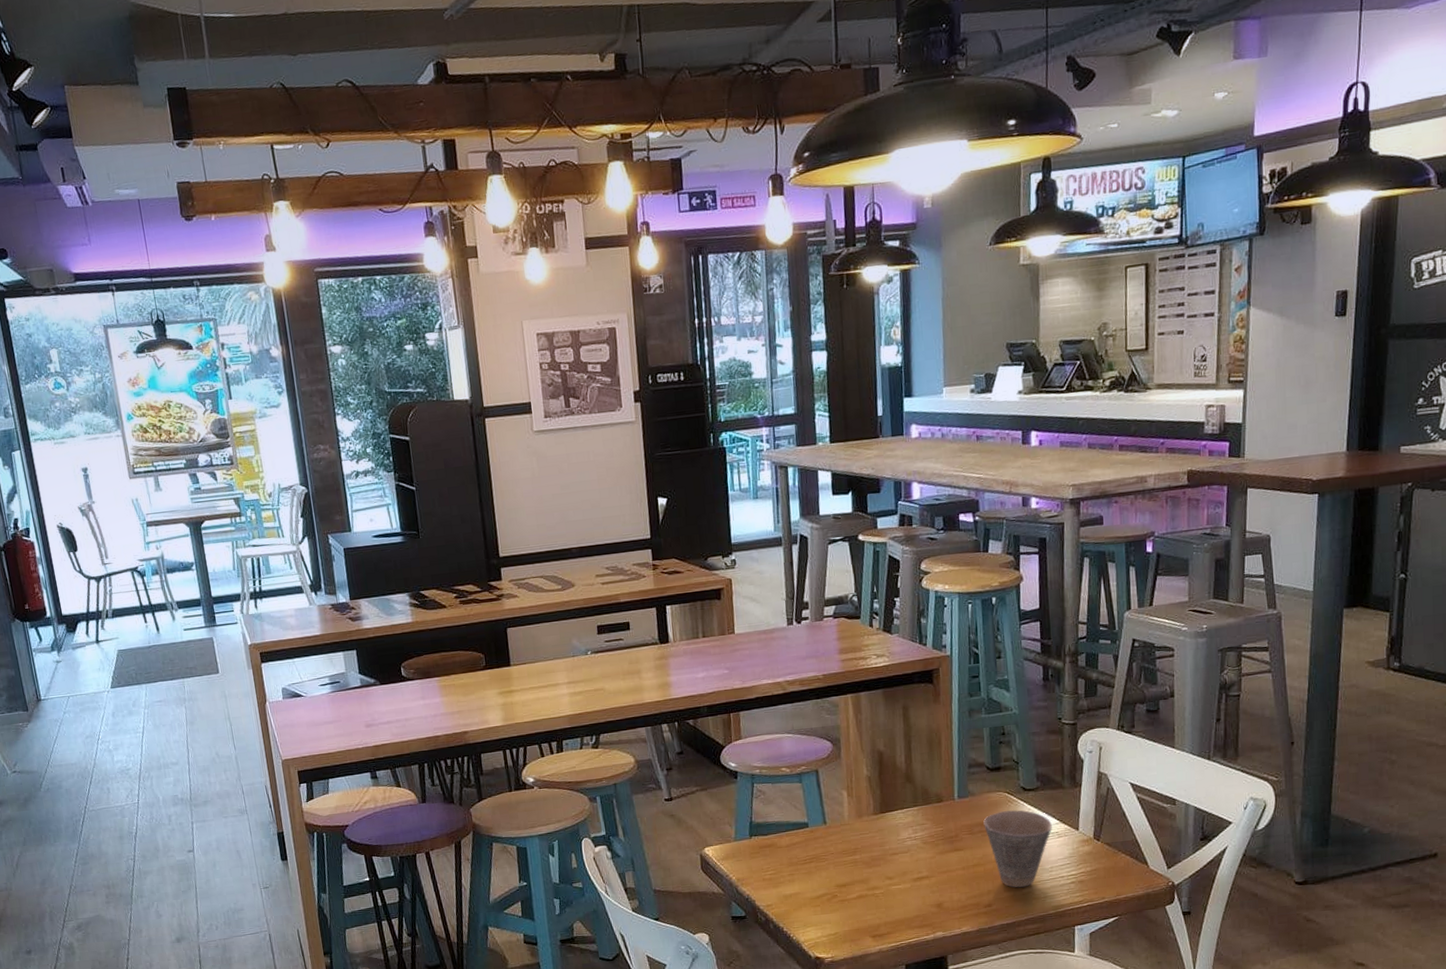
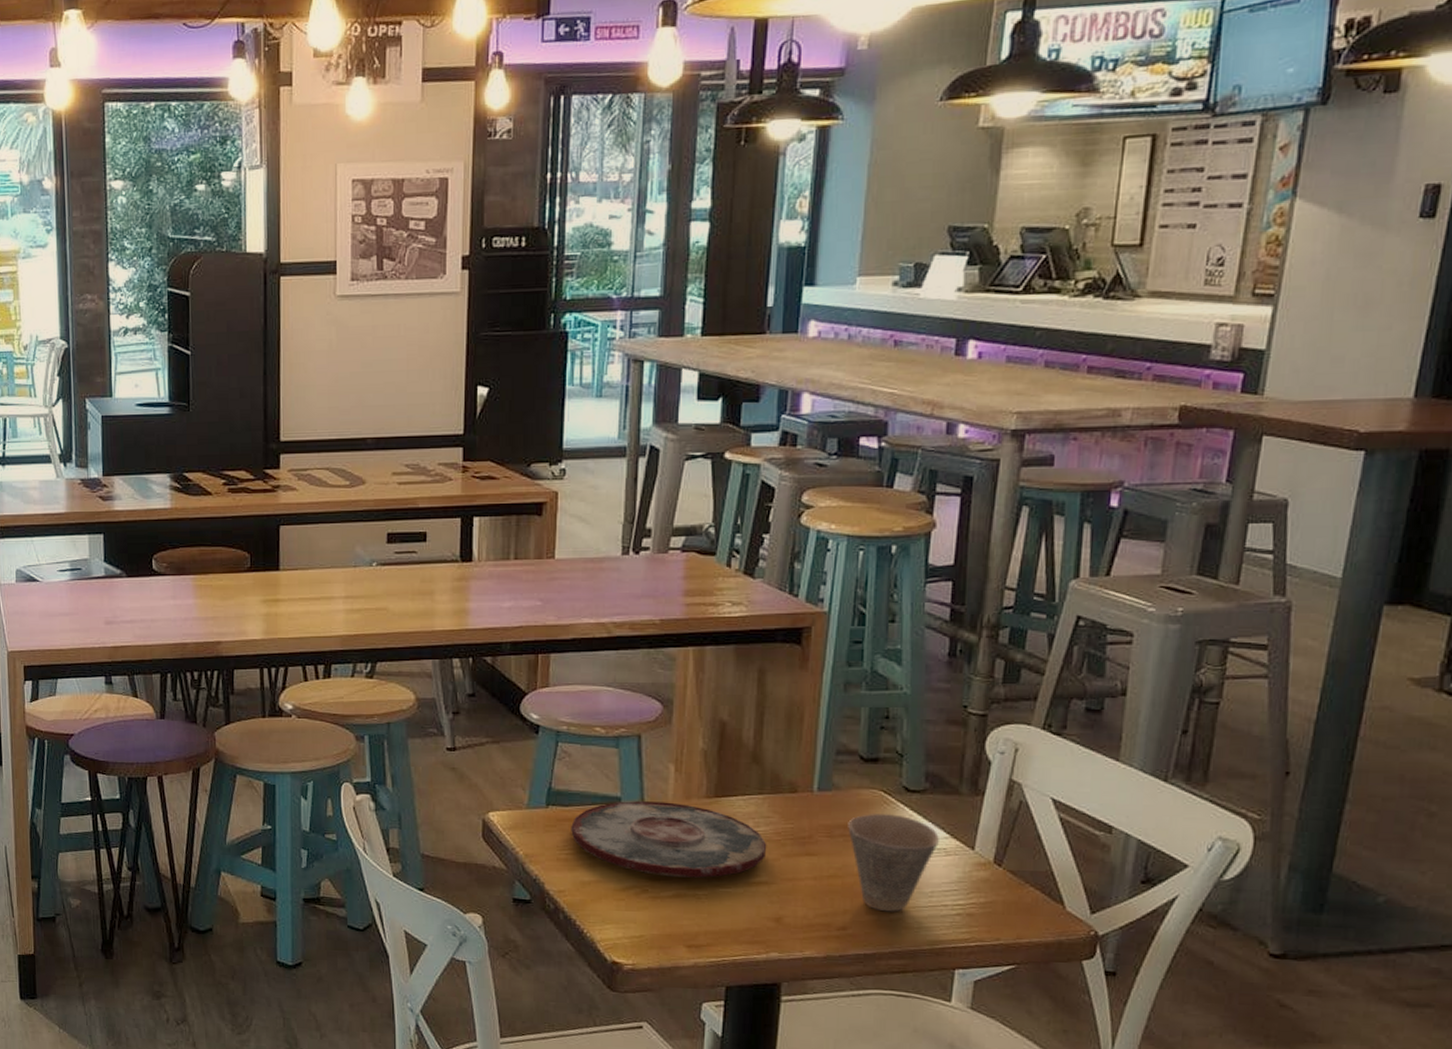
plate: none [771,821,925,882] -> present [571,801,767,878]

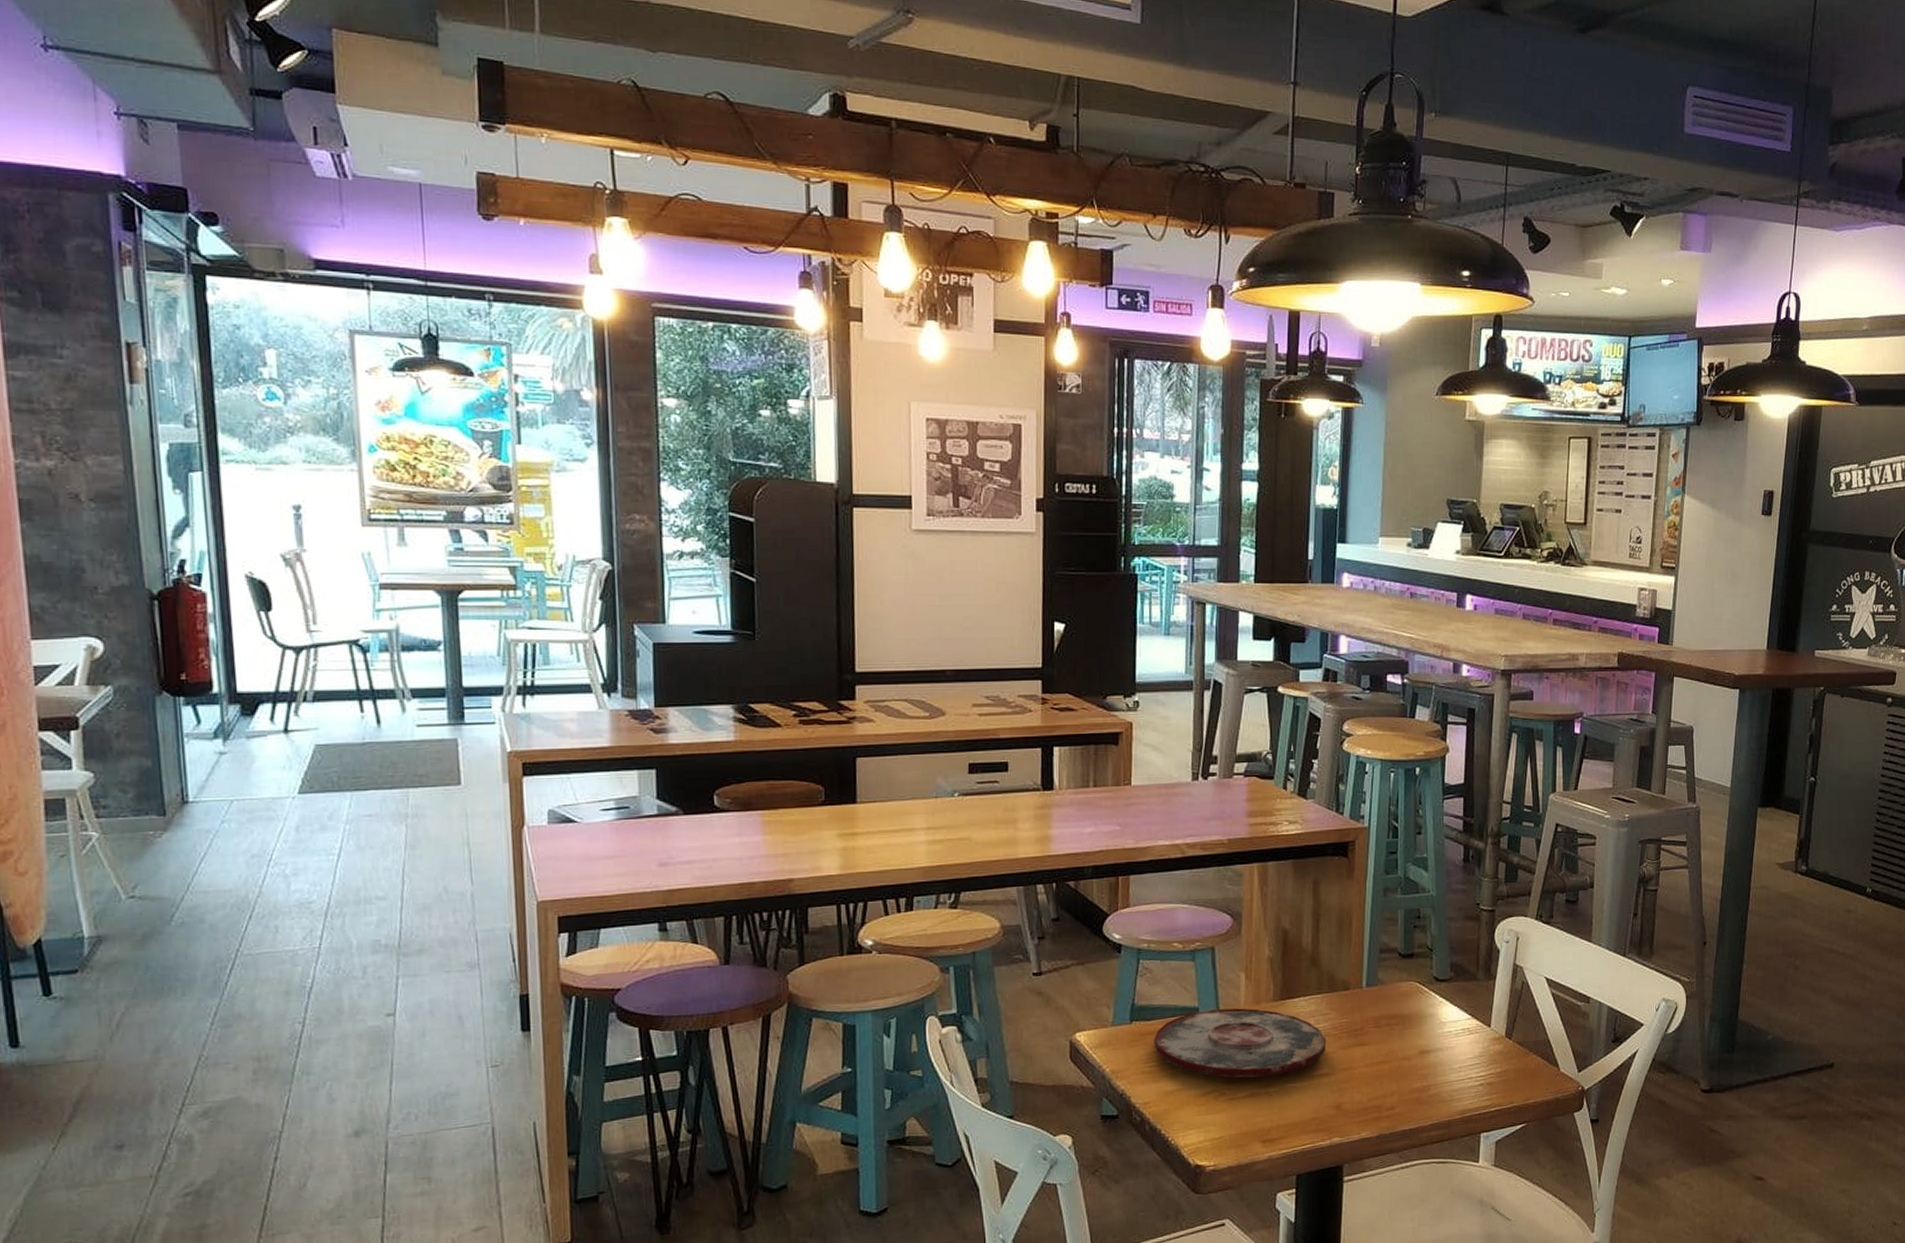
cup: present [848,813,939,912] -> none [1392,1001,1463,1089]

